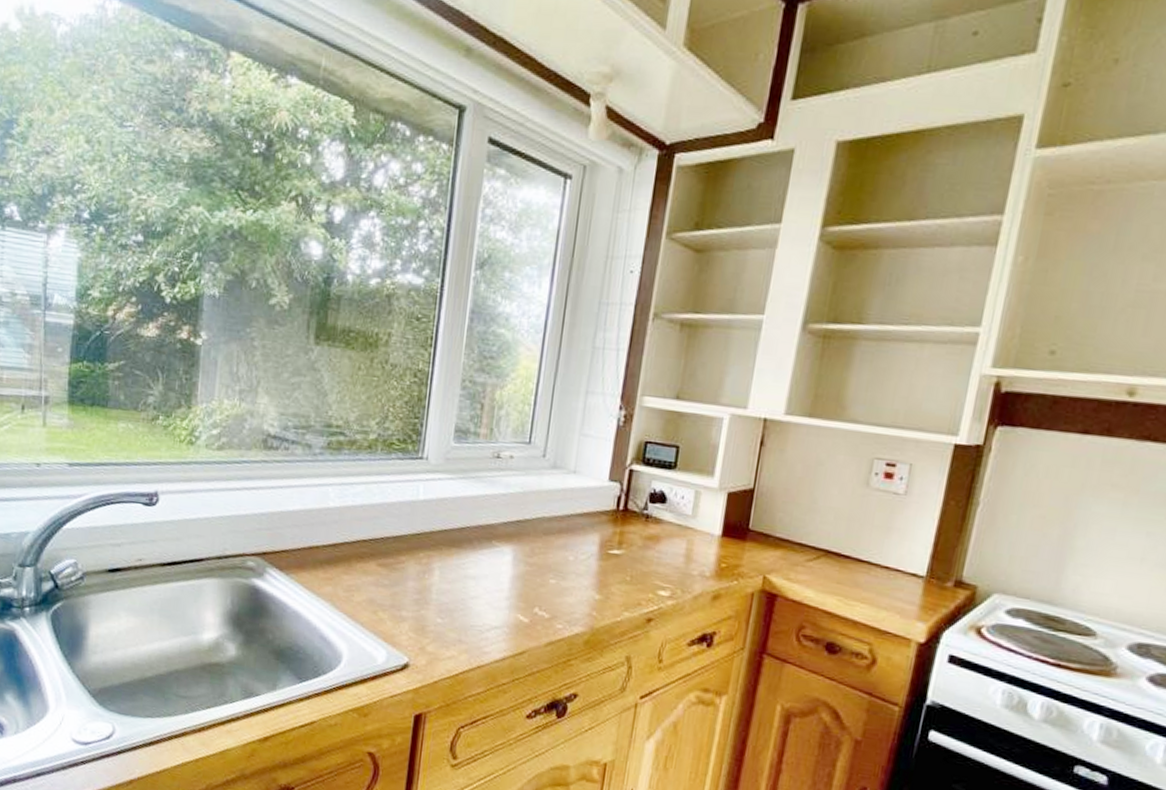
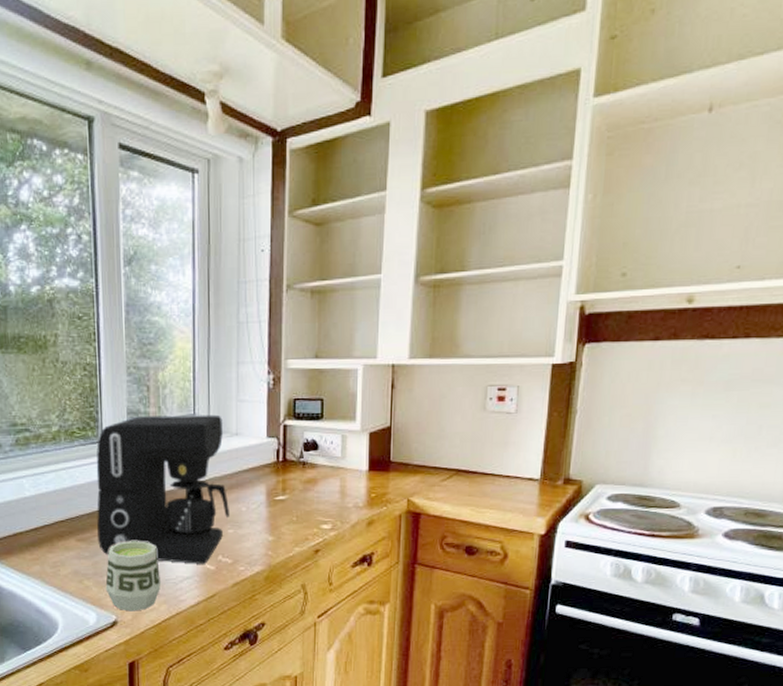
coffee maker: none [401,436,561,615] -> present [96,414,229,564]
cup: none [401,574,466,657] -> present [105,541,160,611]

